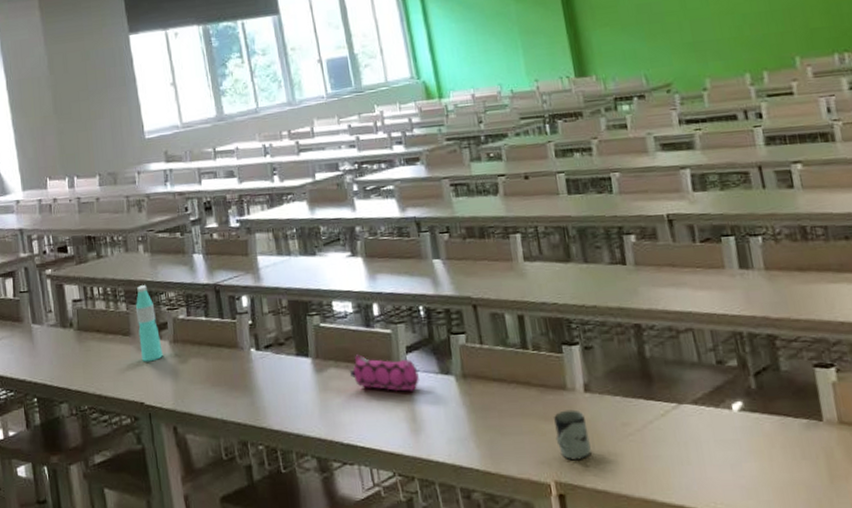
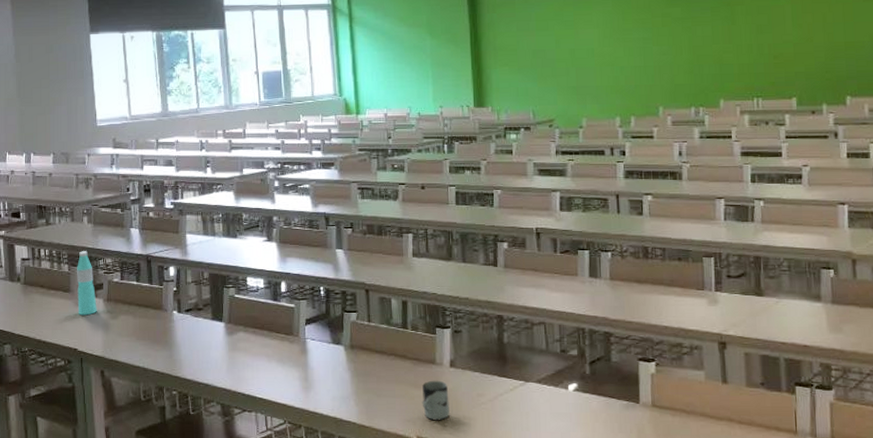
pencil case: present [350,354,421,392] -> none [256,323,315,356]

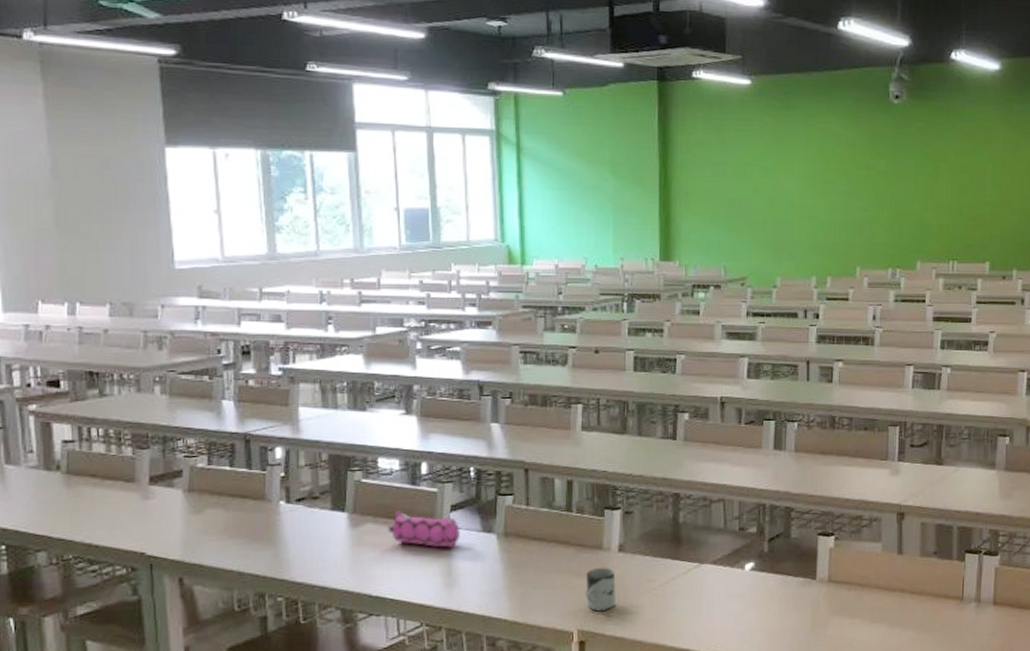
water bottle: present [76,251,97,316] -> none [144,429,174,511]
pencil case: none [256,323,315,356] -> present [388,511,461,548]

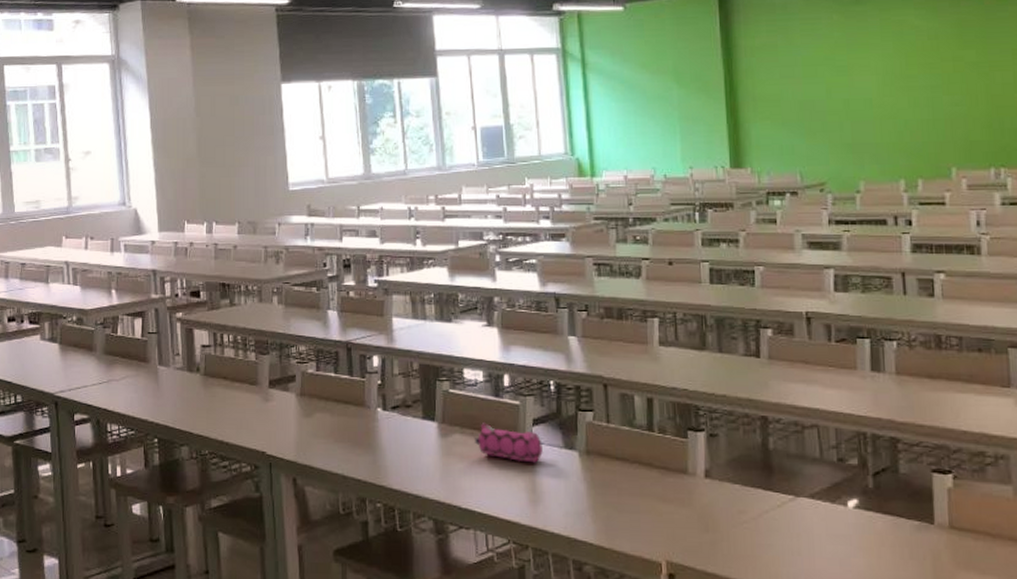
cup: present [585,567,616,612] -> none [672,493,705,543]

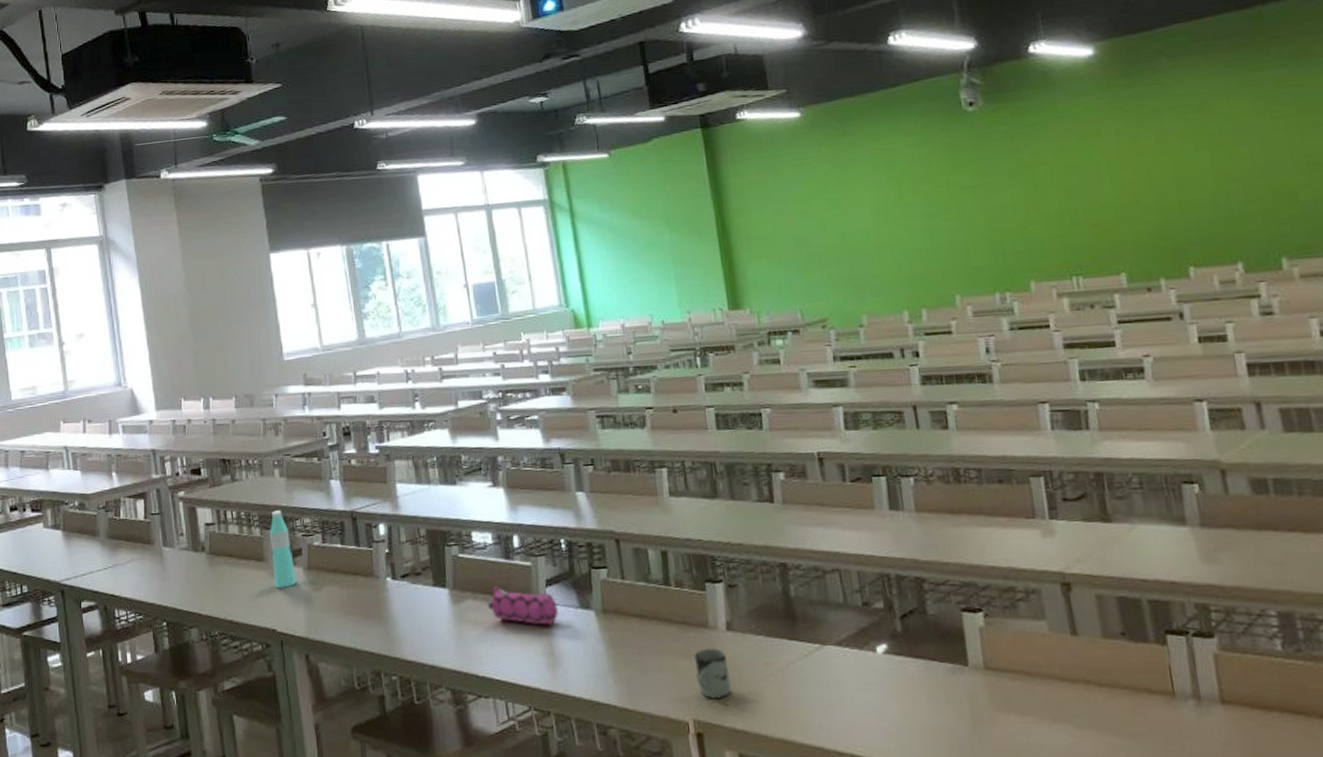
water bottle: none [264,337,289,413] -> present [269,510,297,589]
cup: none [672,493,705,543] -> present [695,648,731,699]

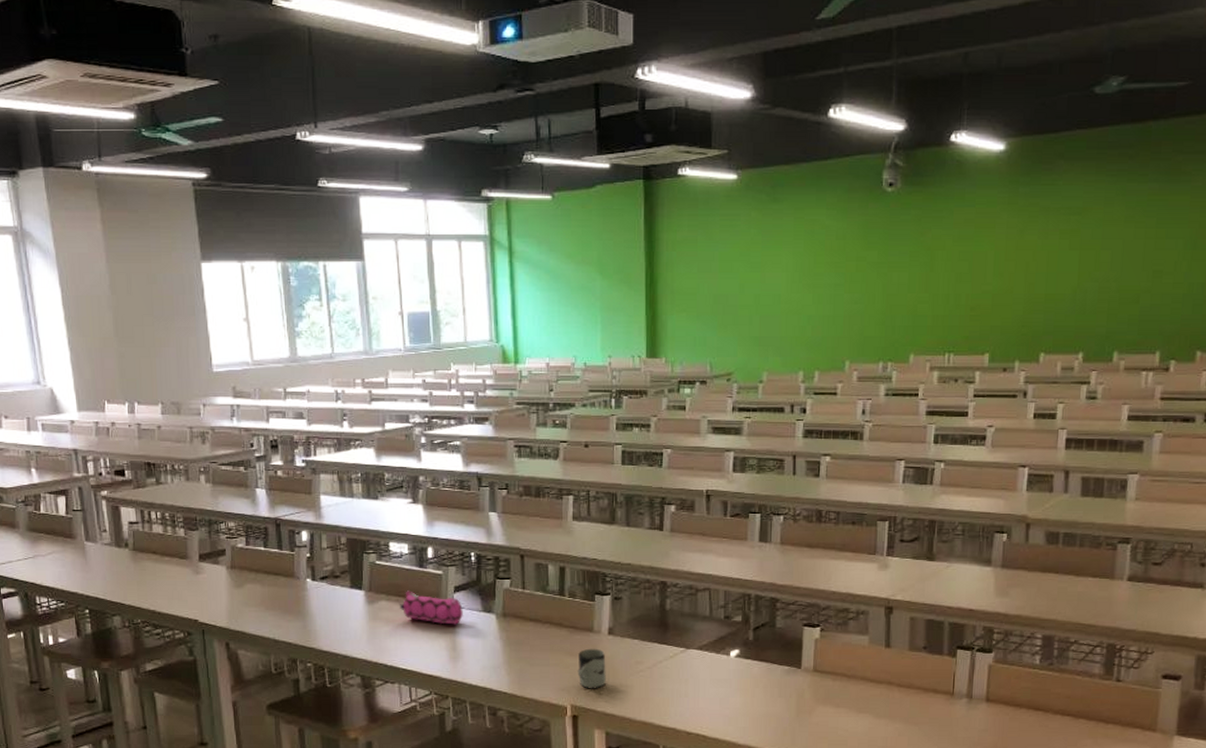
water bottle: present [269,510,297,589] -> none [193,514,219,584]

